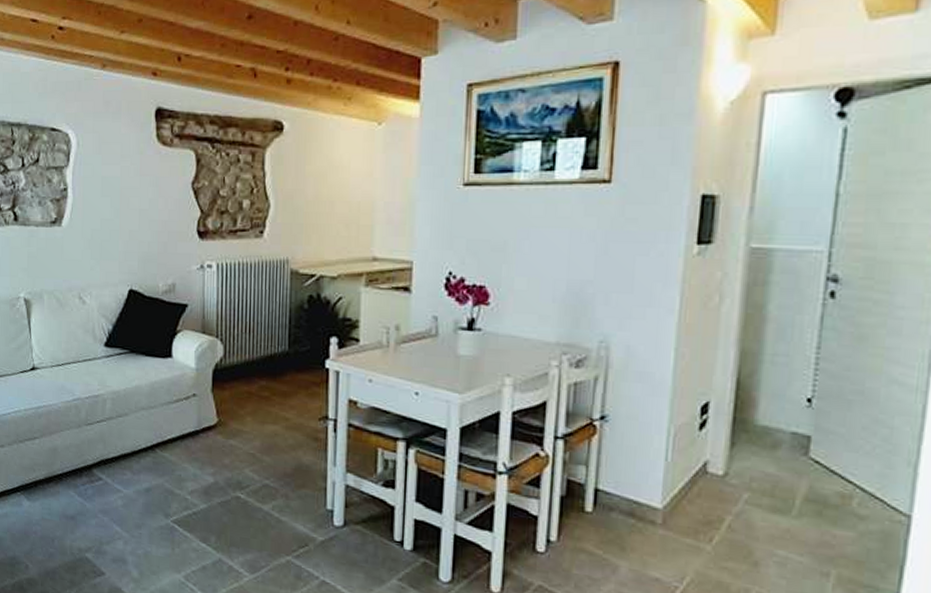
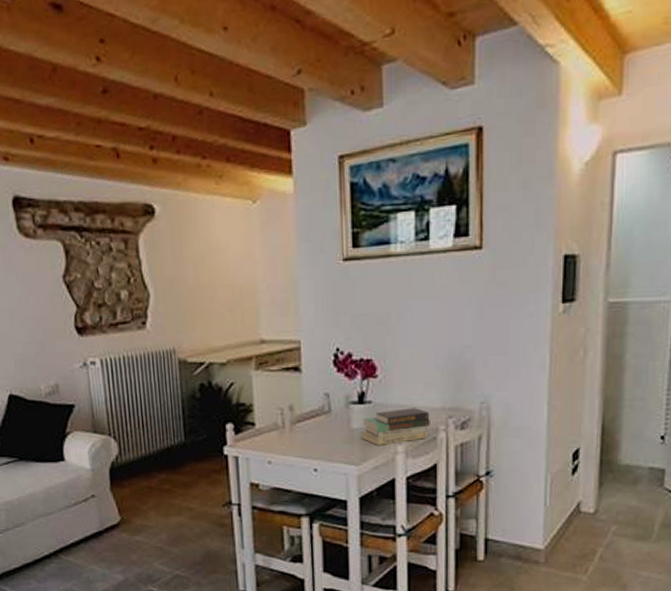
books: none [467,339,543,376] -> present [361,408,430,445]

